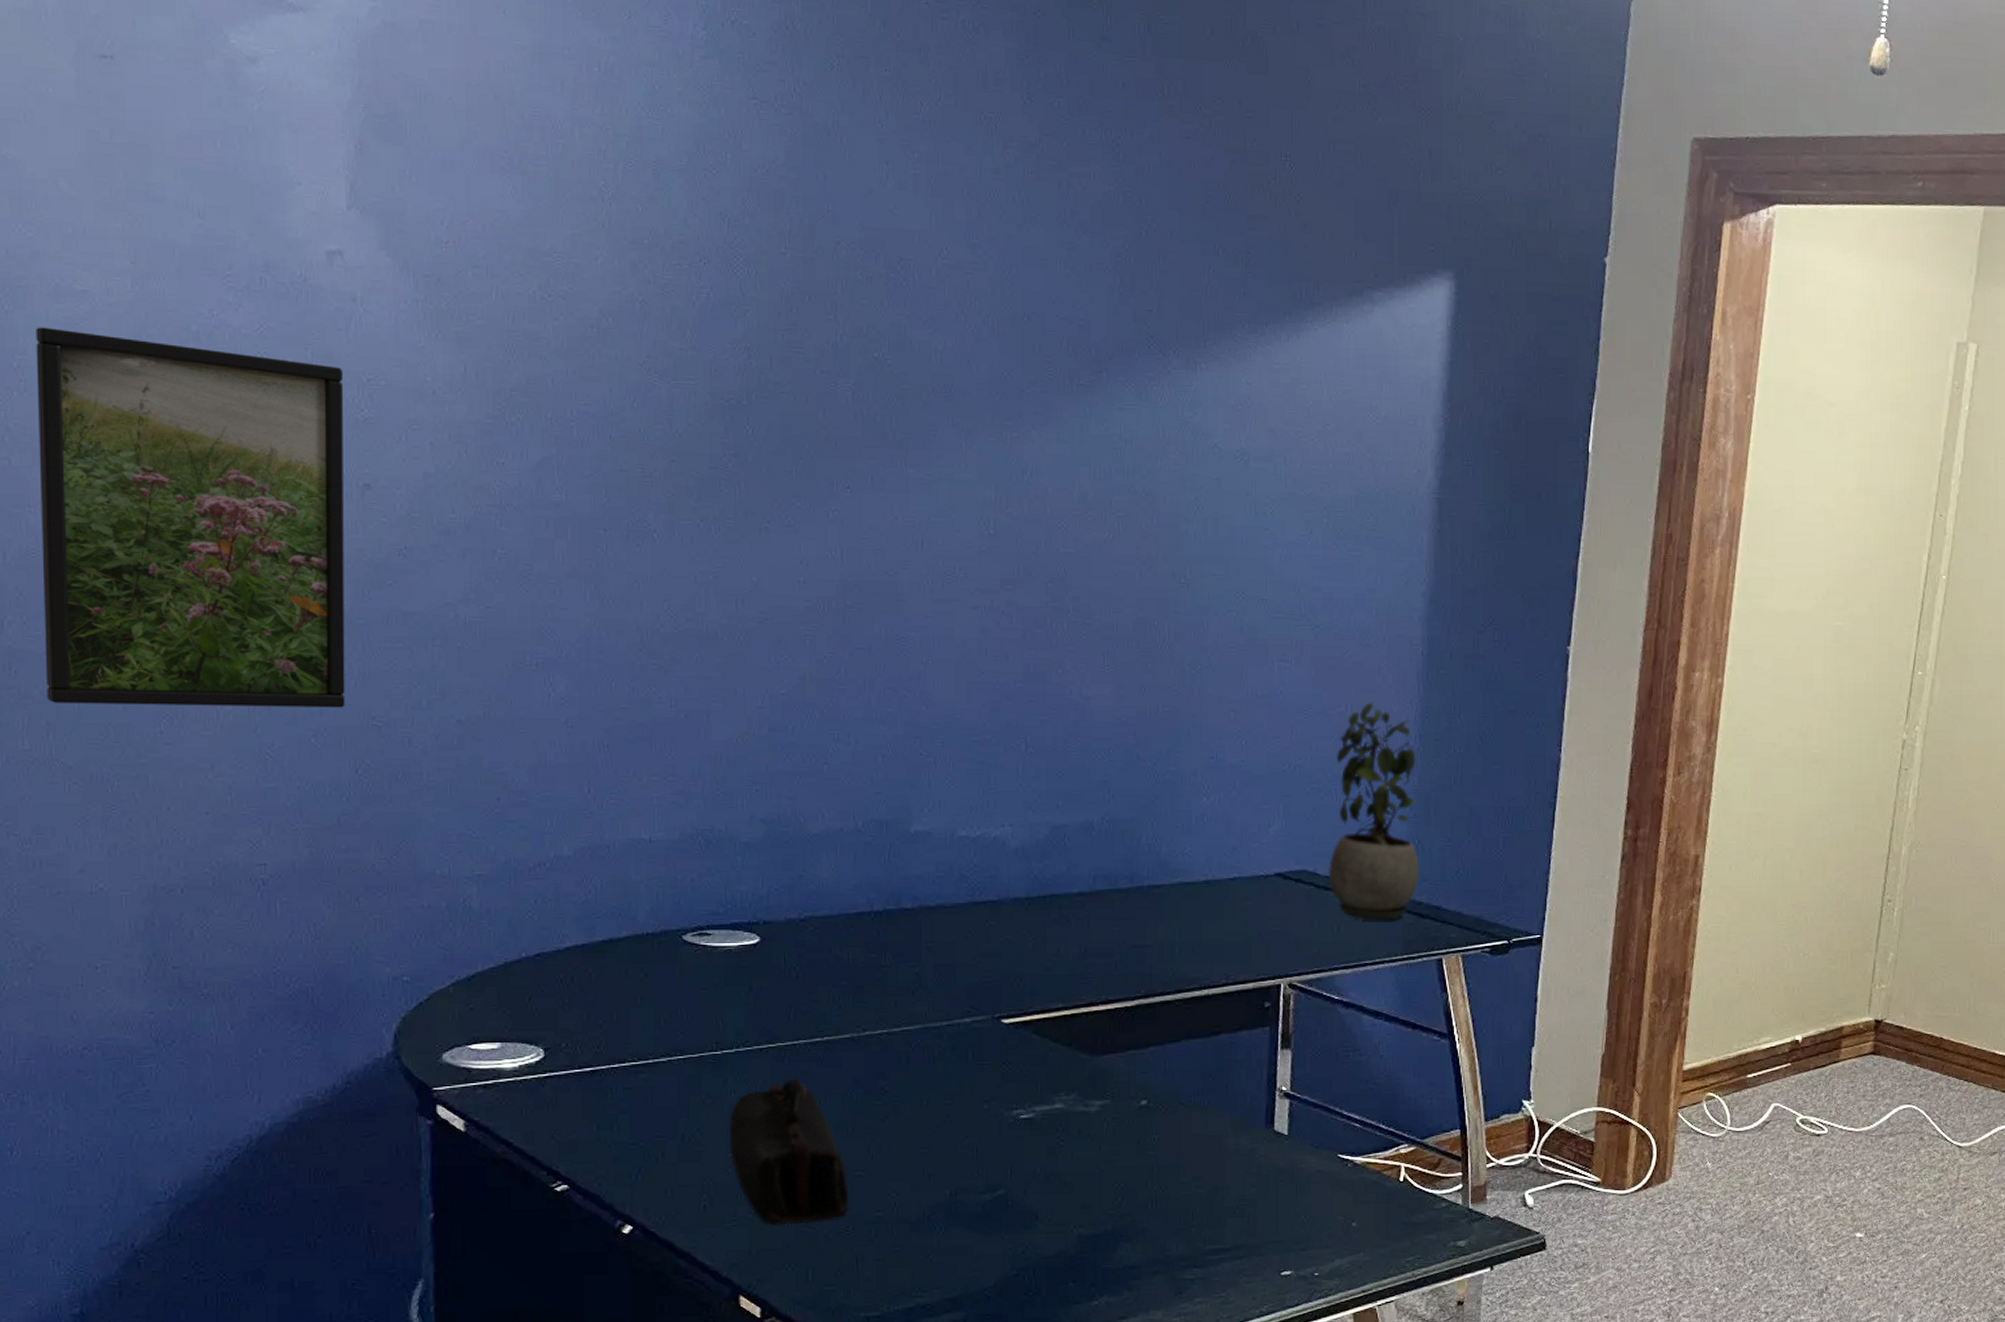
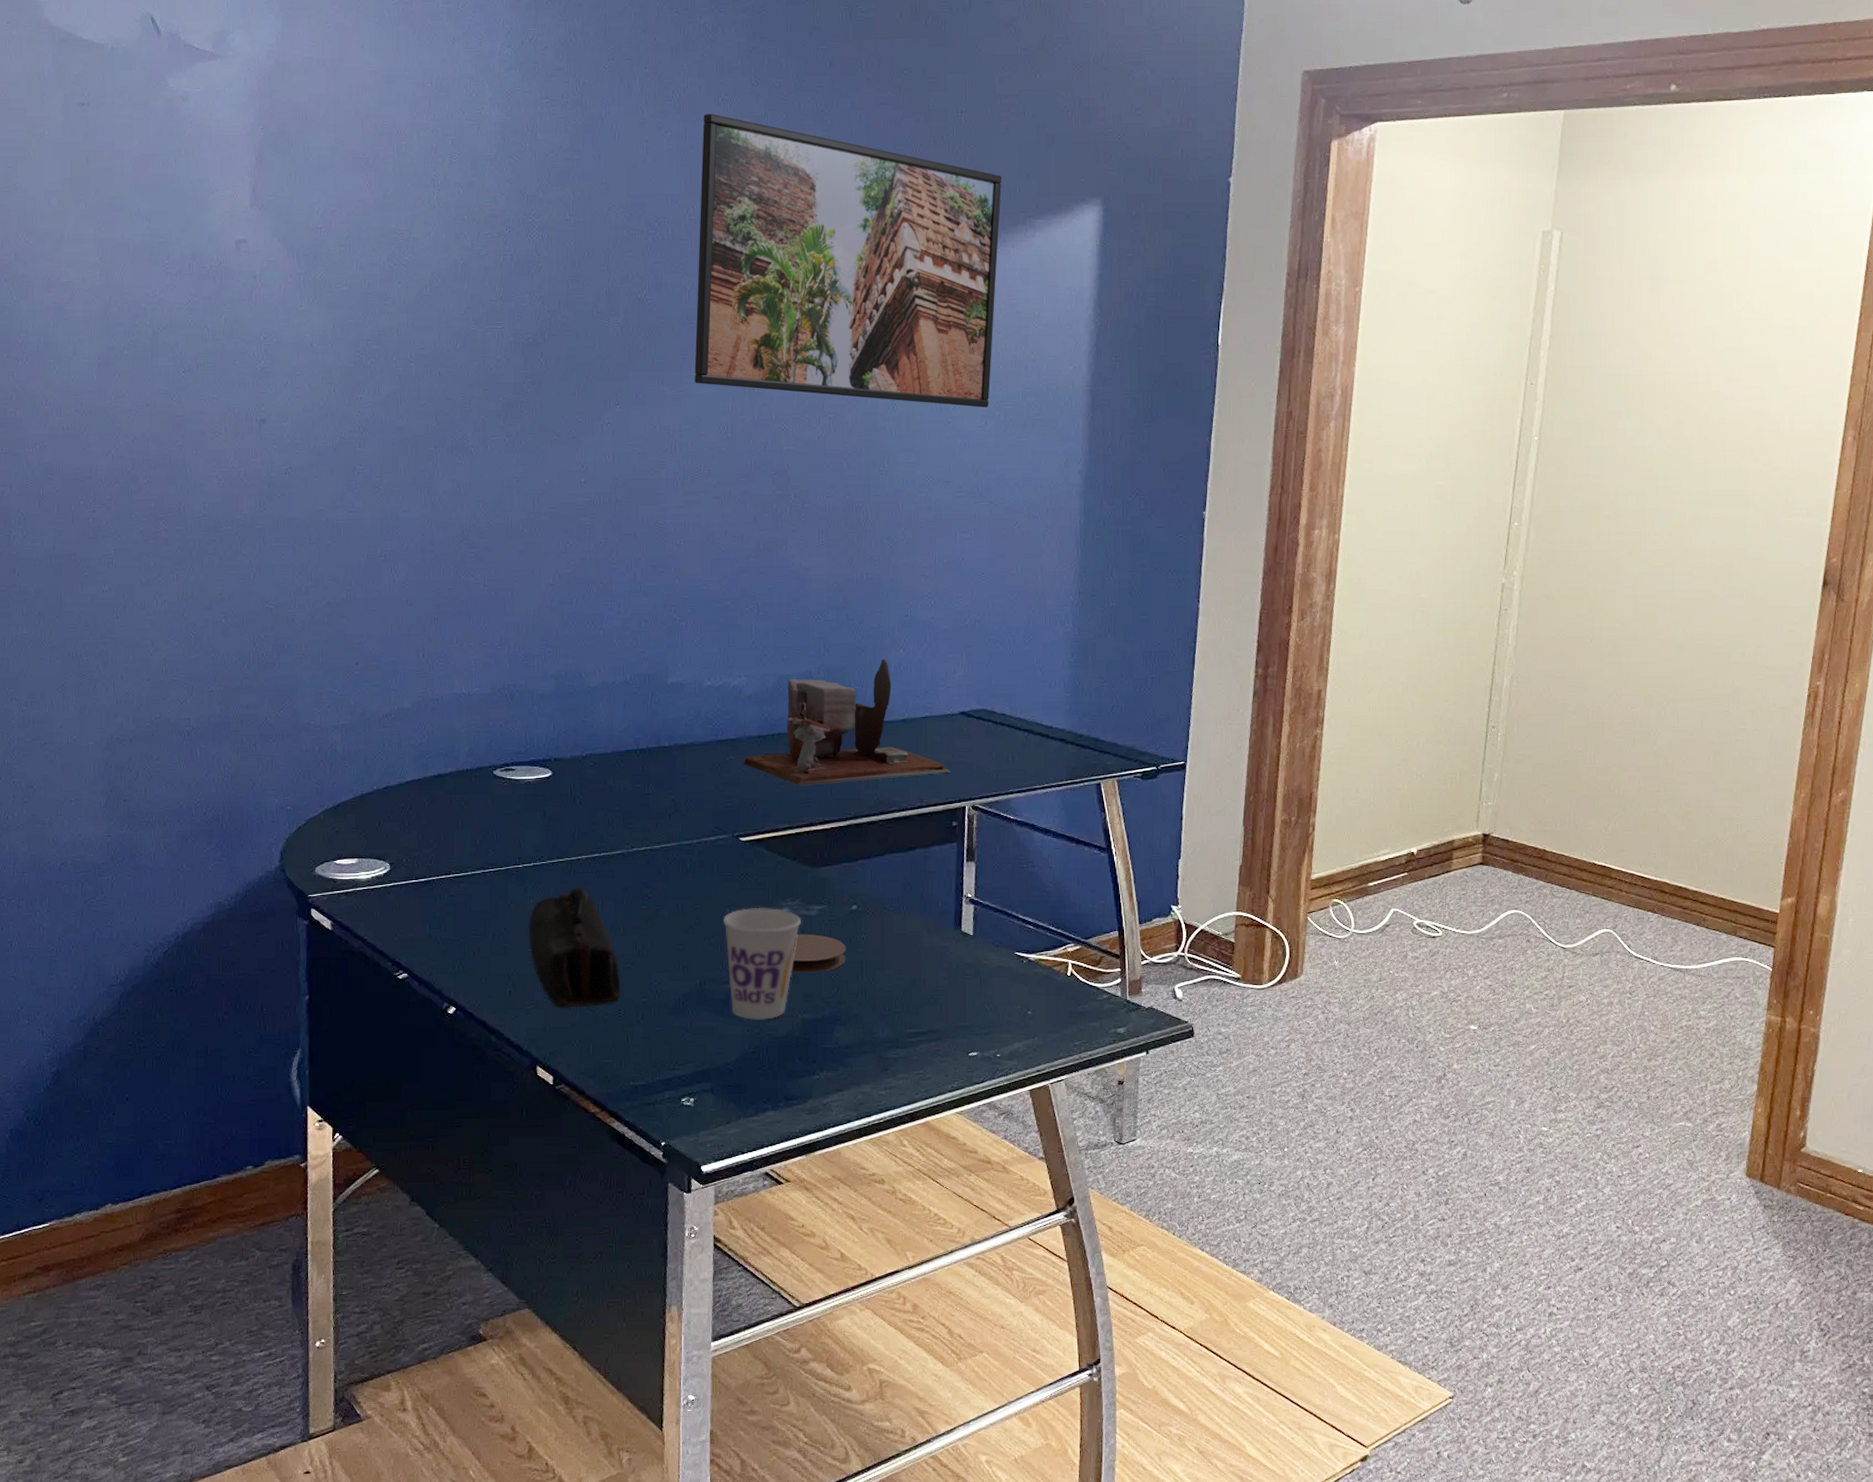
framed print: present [36,327,345,708] -> none [34,311,247,598]
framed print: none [947,133,1334,513] -> present [694,113,1002,408]
cup: none [980,1102,1077,1237] -> present [723,907,801,1020]
desk organizer: none [1007,808,1264,958] -> present [743,659,951,786]
coaster: none [1063,1134,1133,1181] -> present [790,933,846,973]
potted plant: present [1327,702,1420,921] -> none [1003,565,1081,751]

